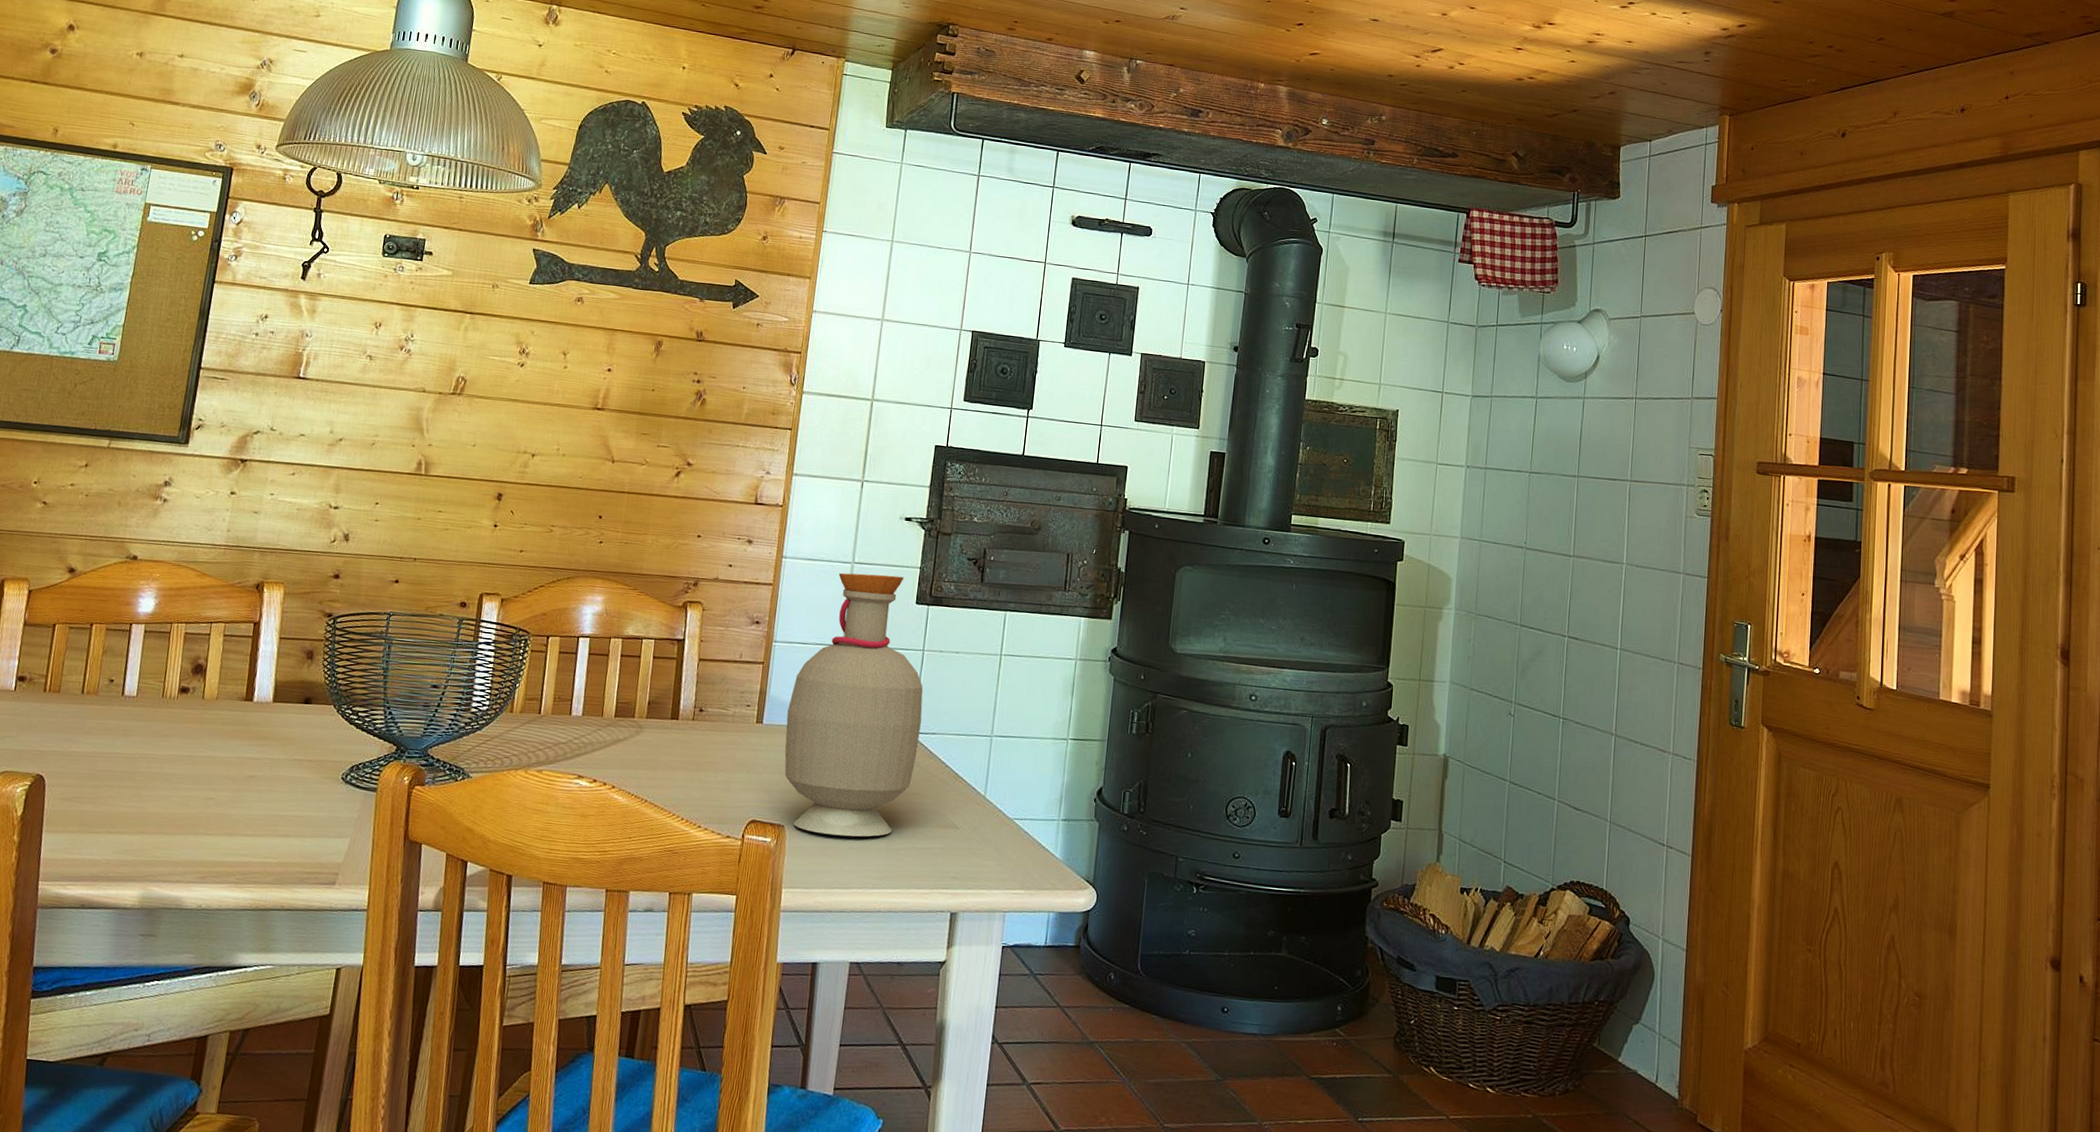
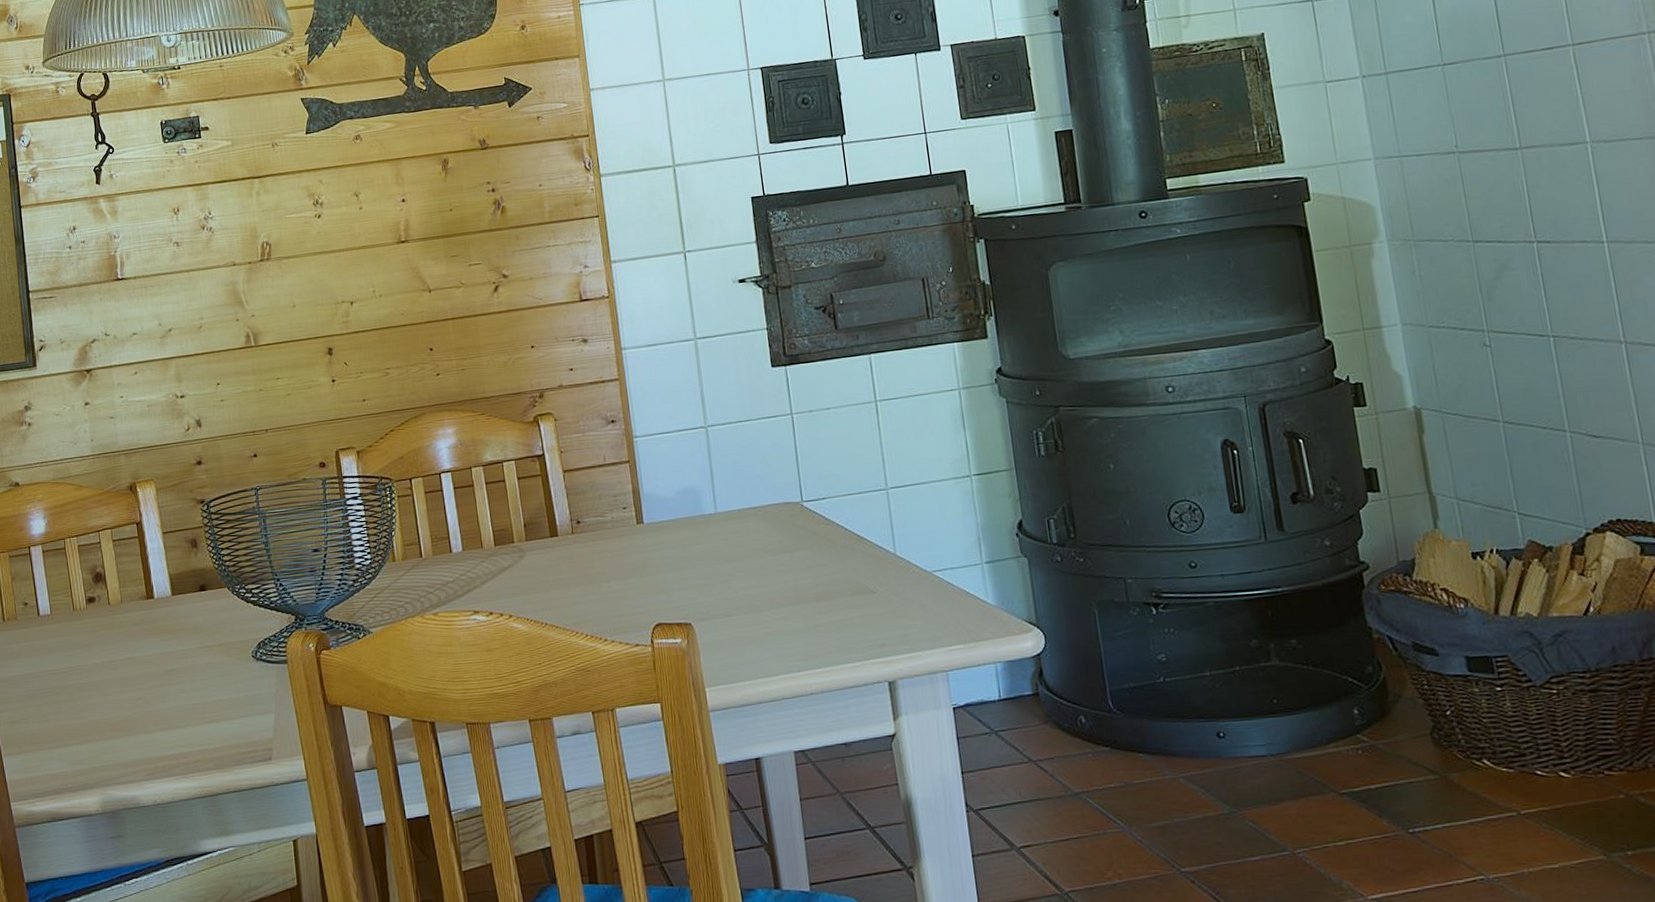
bottle: present [784,572,923,837] -> none [665,342,813,625]

